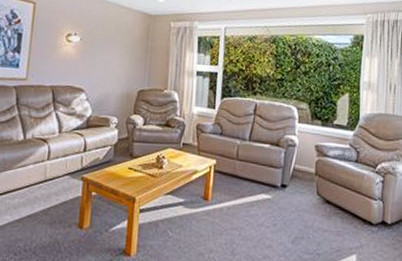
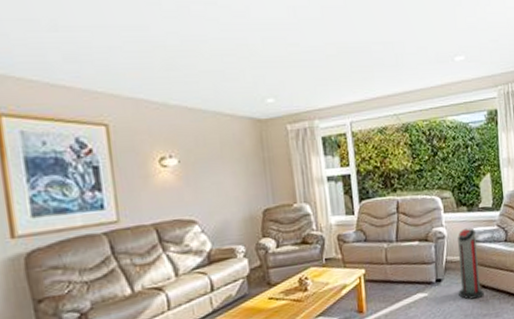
air purifier: none [302,141,327,212] -> present [458,228,484,300]

